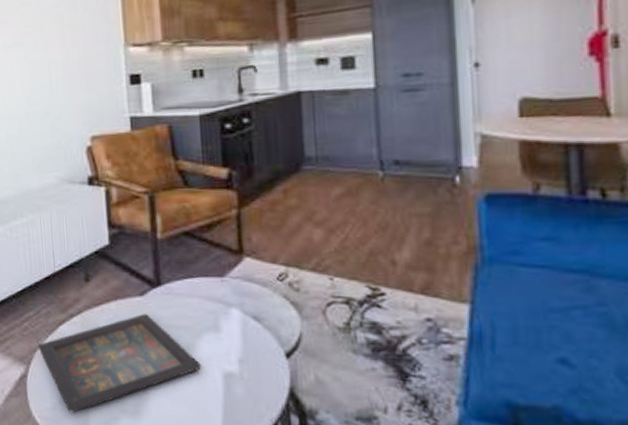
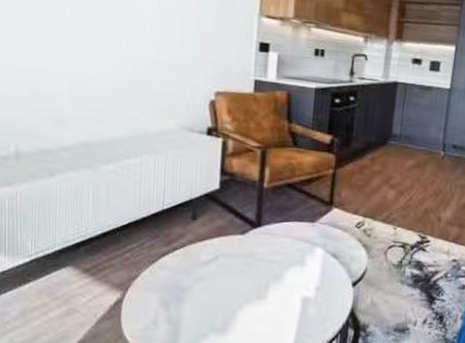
icon panel: present [38,314,202,414] -> none [137,249,286,333]

